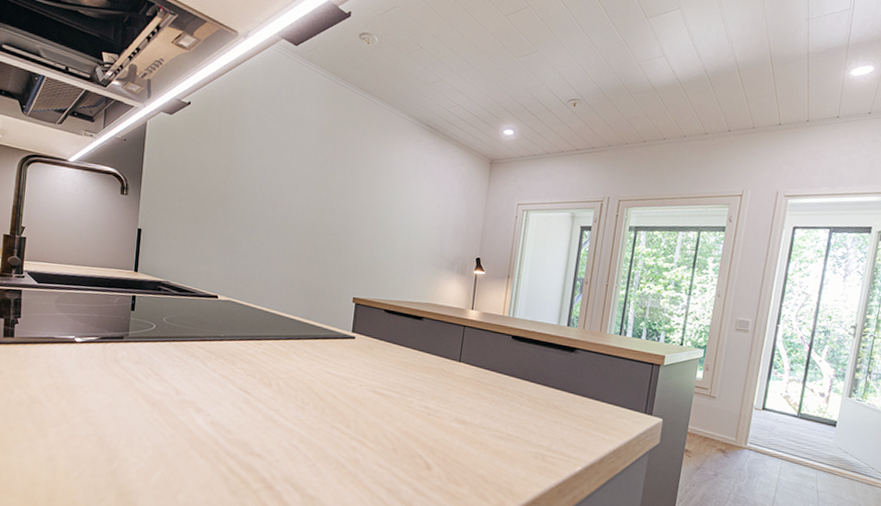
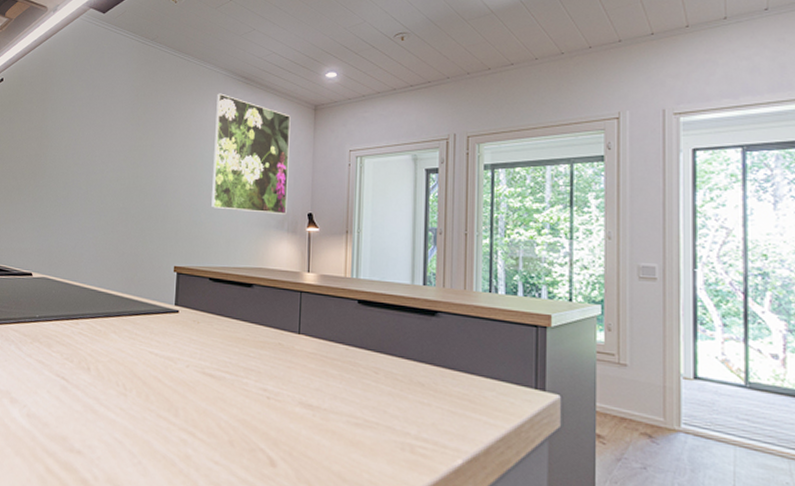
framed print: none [389,139,469,257] -> present [210,93,291,214]

